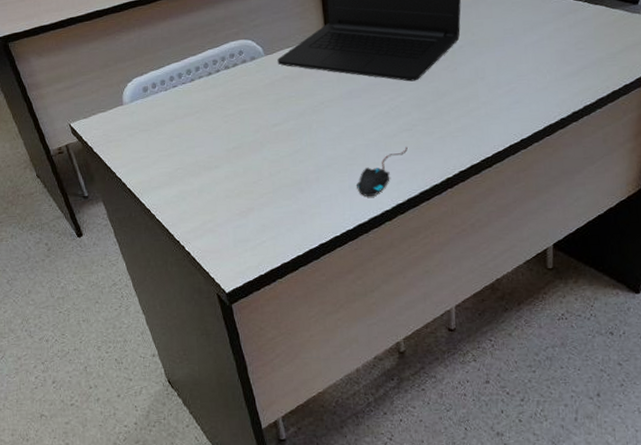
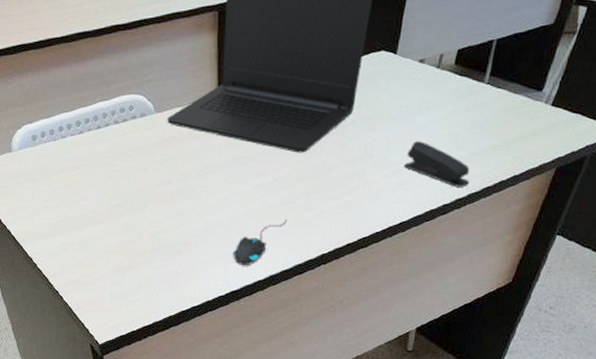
stapler: none [516,60,583,101] -> present [404,141,470,187]

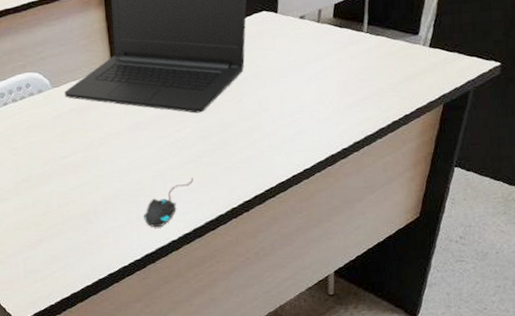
stapler: present [404,141,470,187] -> none [299,91,364,131]

